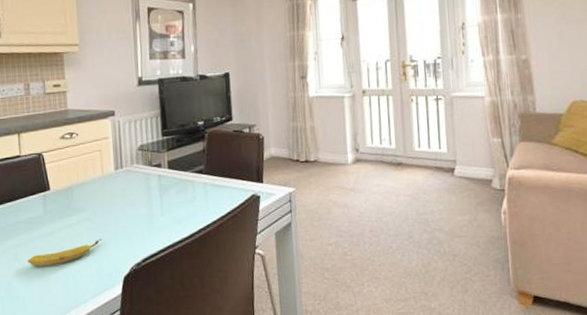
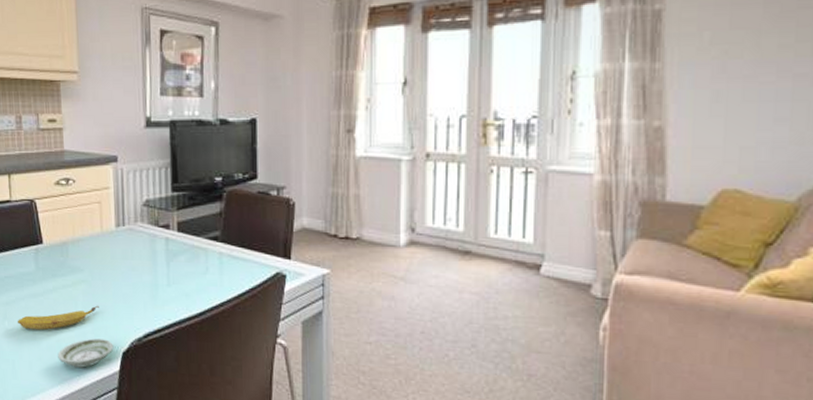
saucer: none [65,267,116,296] -> present [58,338,114,368]

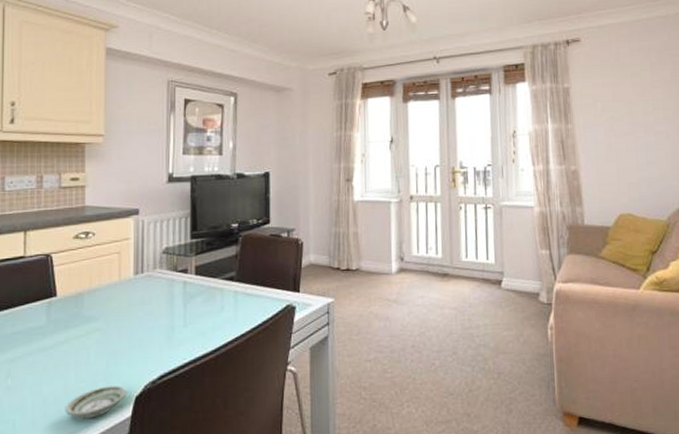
banana: present [18,305,99,330] -> none [23,352,113,385]

